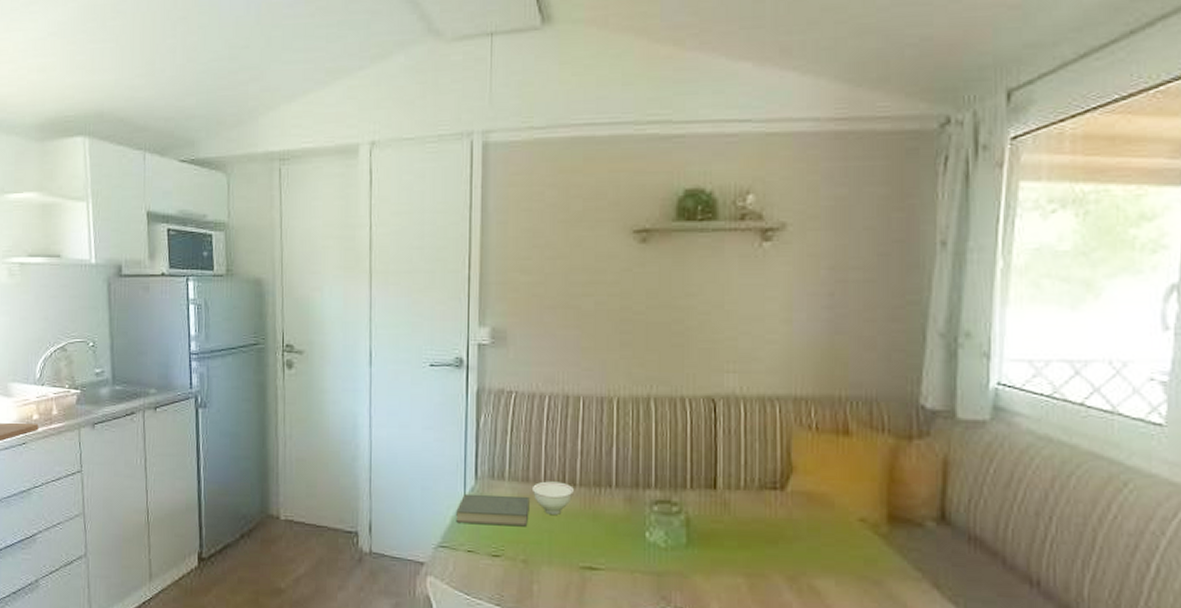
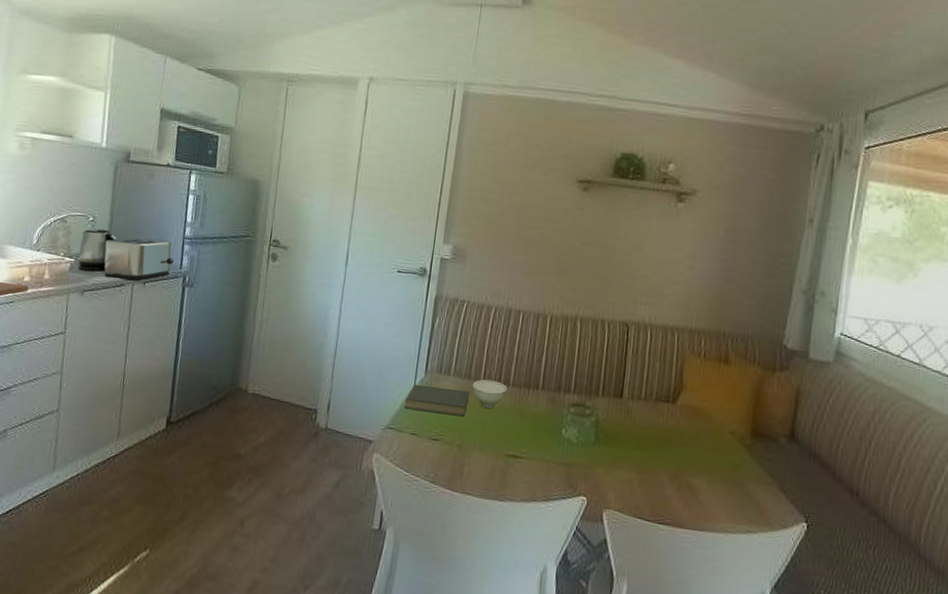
kettle: none [84,354,122,402] -> present [78,228,118,272]
toaster: none [109,358,182,407] -> present [103,237,174,281]

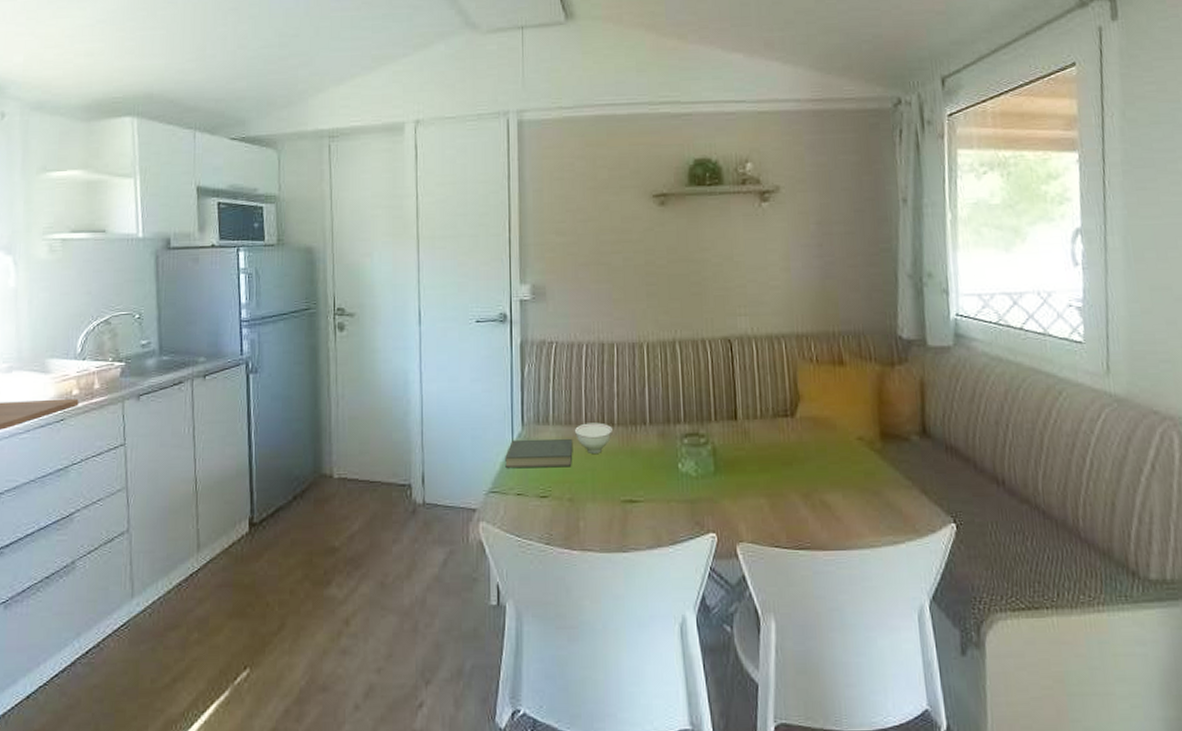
kettle: present [78,228,118,272] -> none [128,325,170,374]
toaster: present [103,237,174,281] -> none [156,327,233,377]

